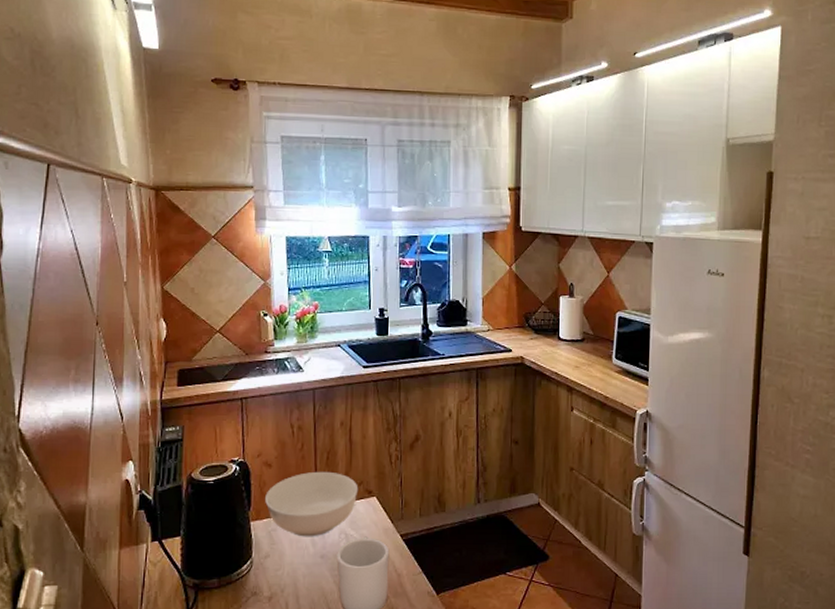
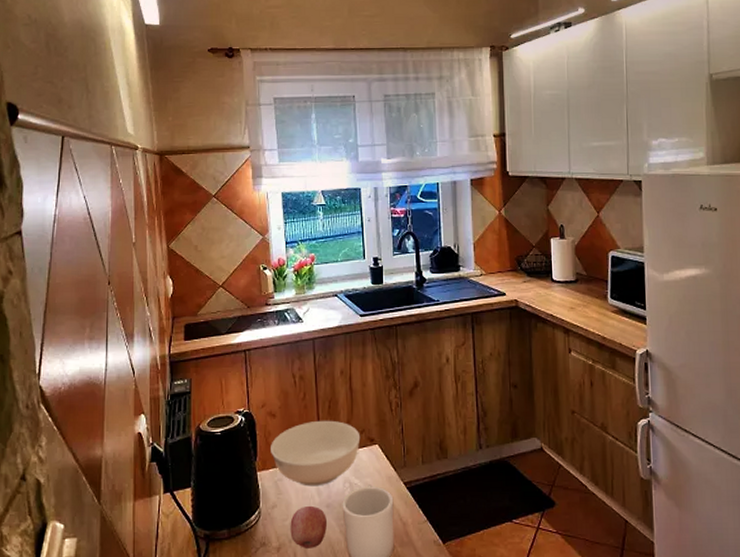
fruit: none [282,556,322,598] -> present [290,505,328,548]

